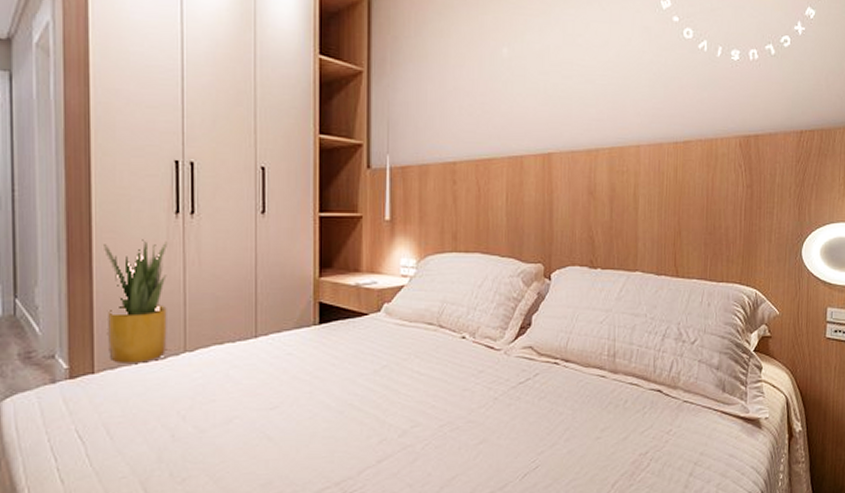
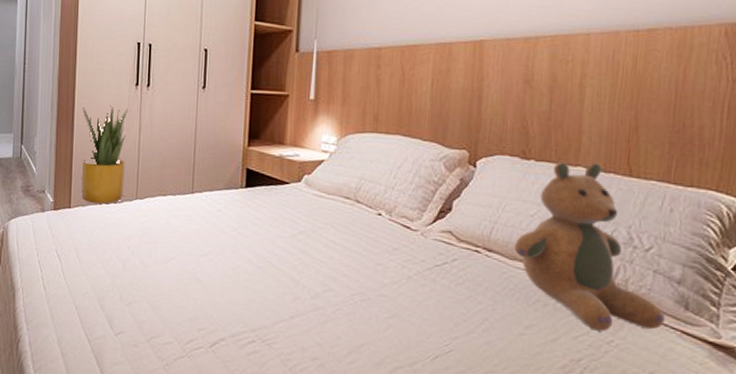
teddy bear: none [587,267,708,423] -> present [513,161,665,332]

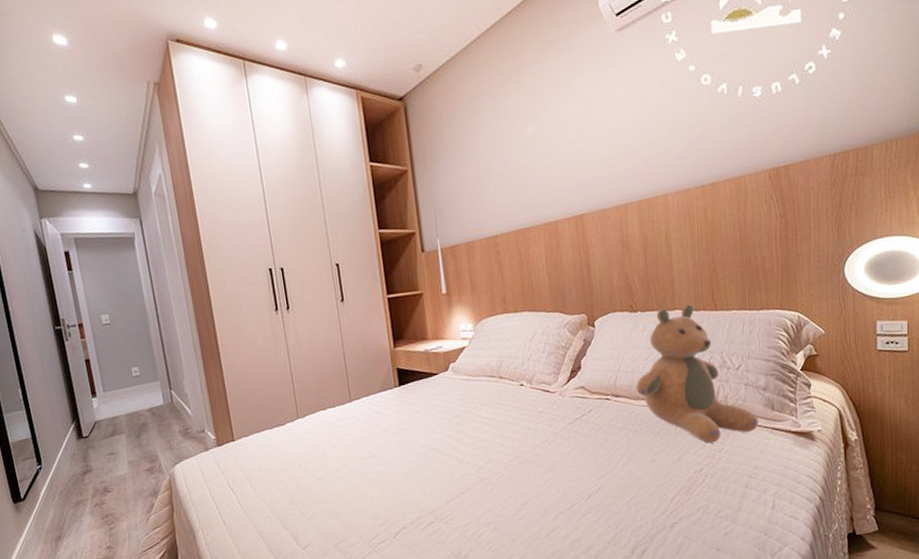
planter: present [82,105,128,204] -> none [226,333,284,432]

